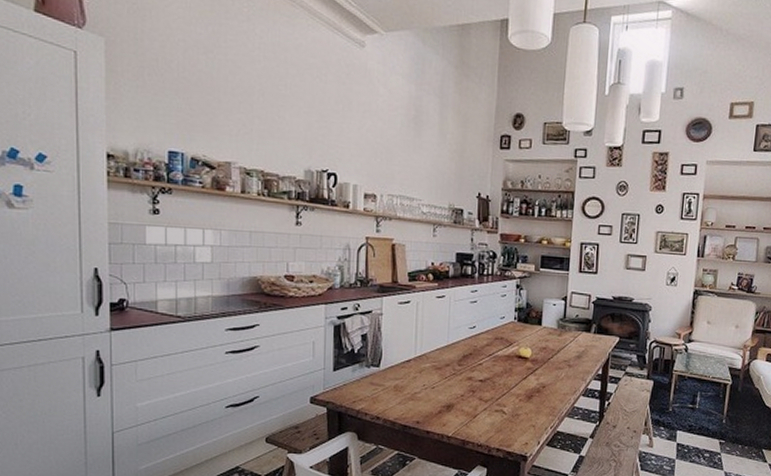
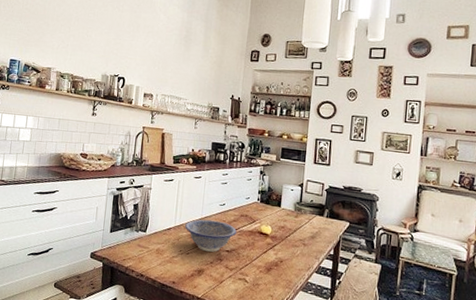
decorative bowl: none [428,346,491,383] -> present [185,219,237,252]

